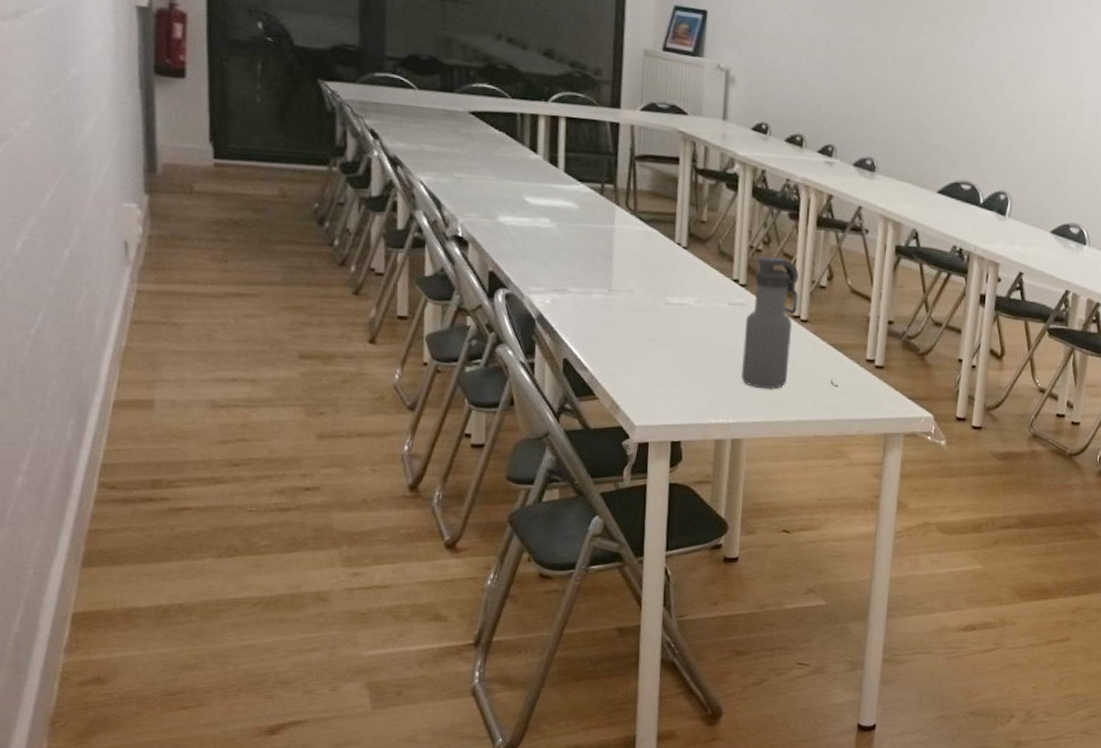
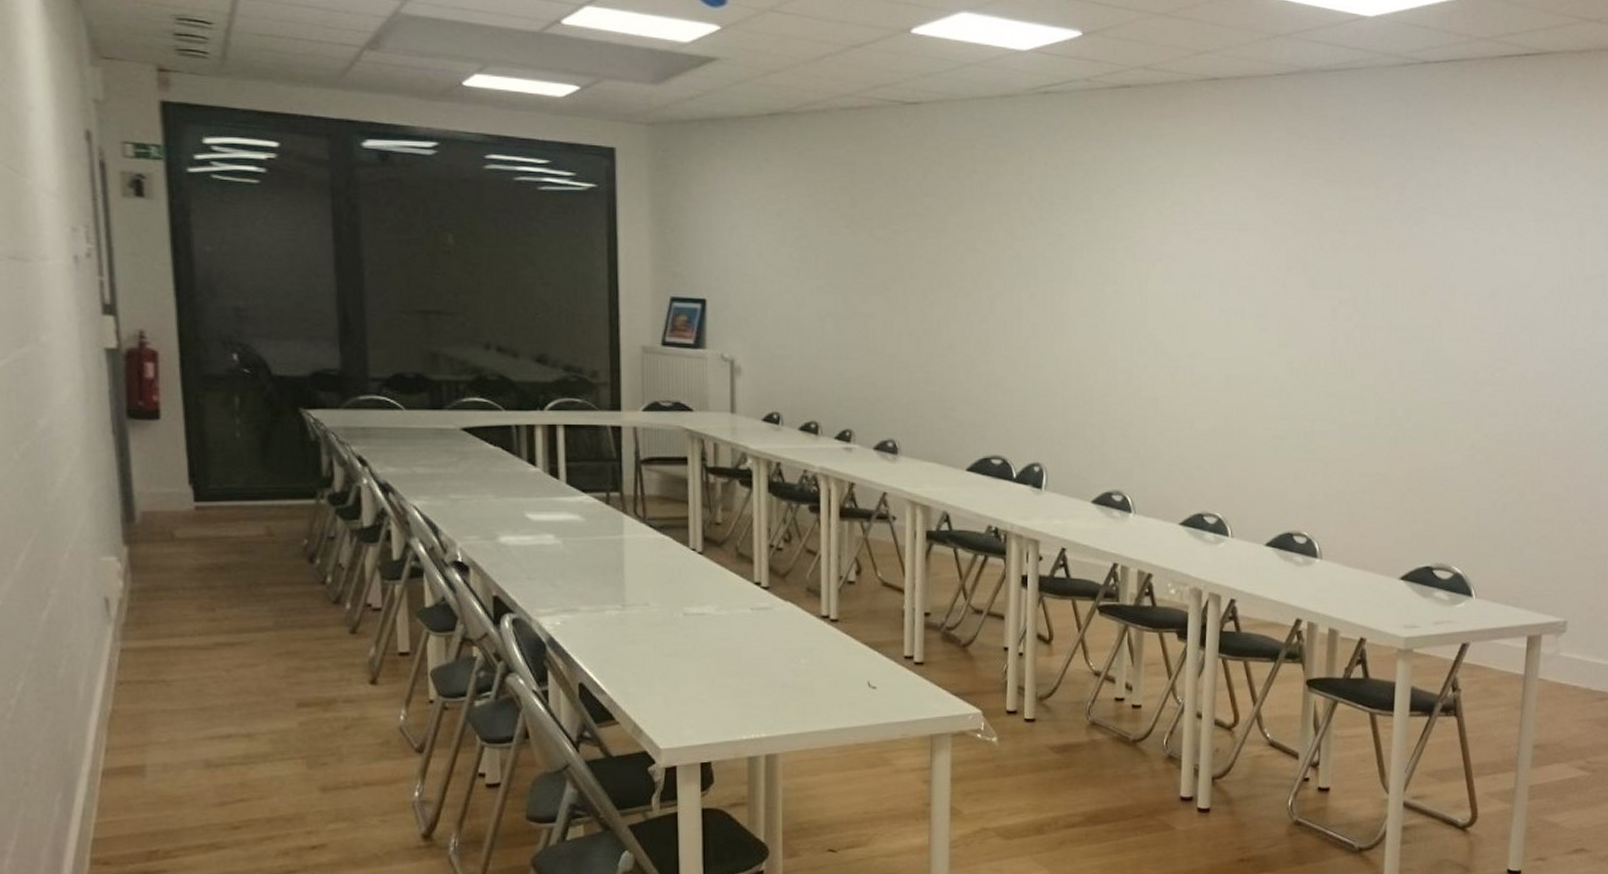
water bottle: present [741,256,799,389] -> none [770,554,826,698]

